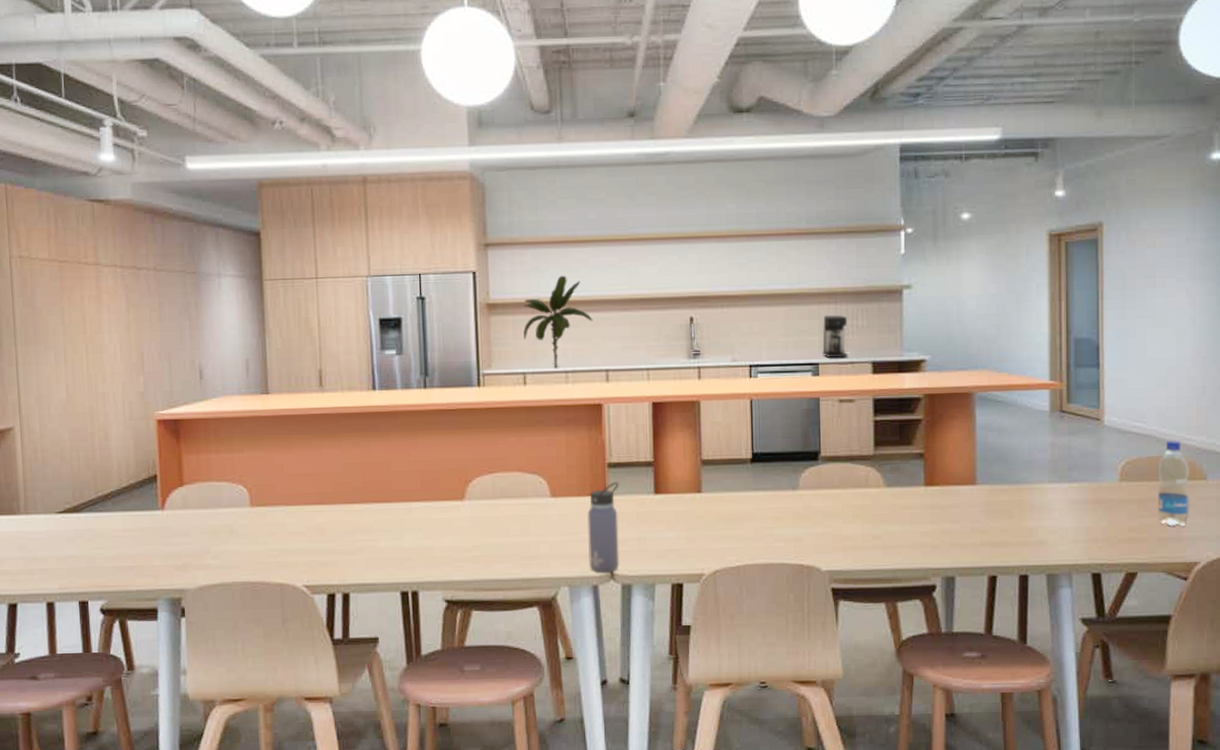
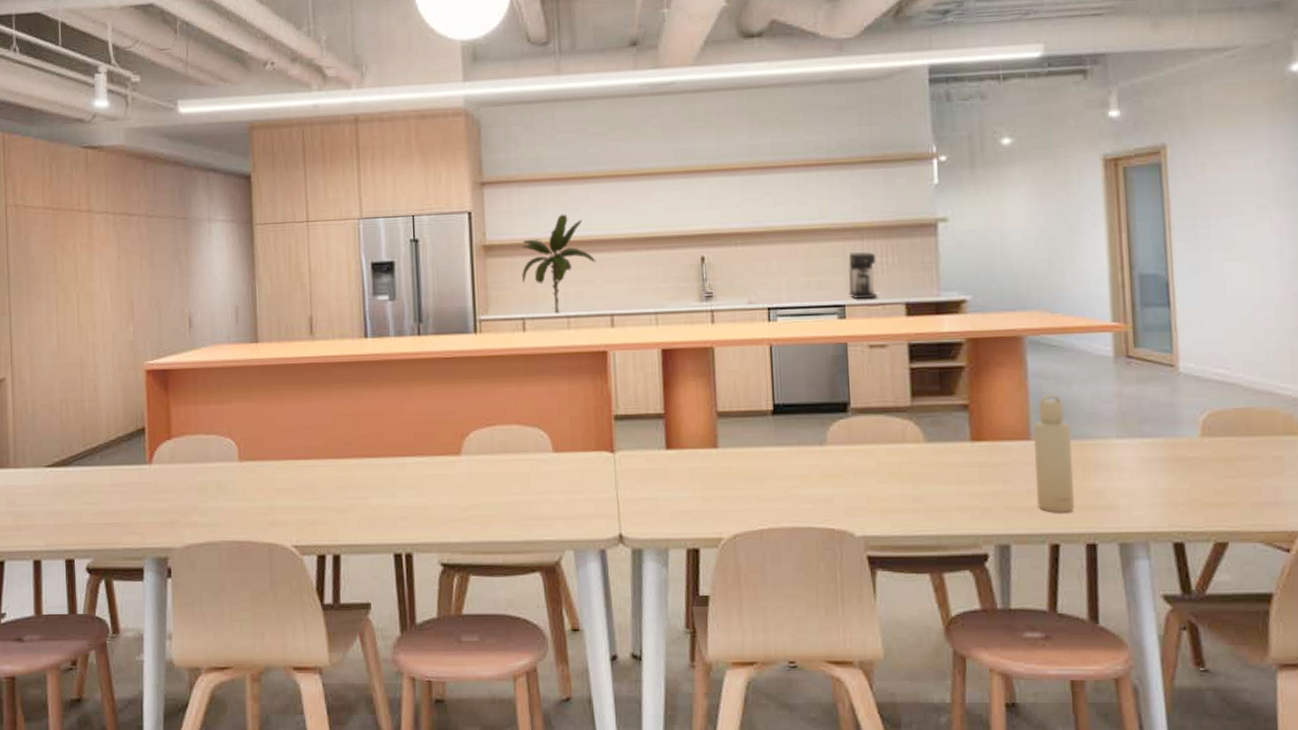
water bottle: present [587,482,620,573] -> none [593,436,629,536]
bottle: none [978,444,1011,549] -> present [1032,394,1074,513]
bottle: present [1157,440,1190,526] -> none [1247,389,1288,489]

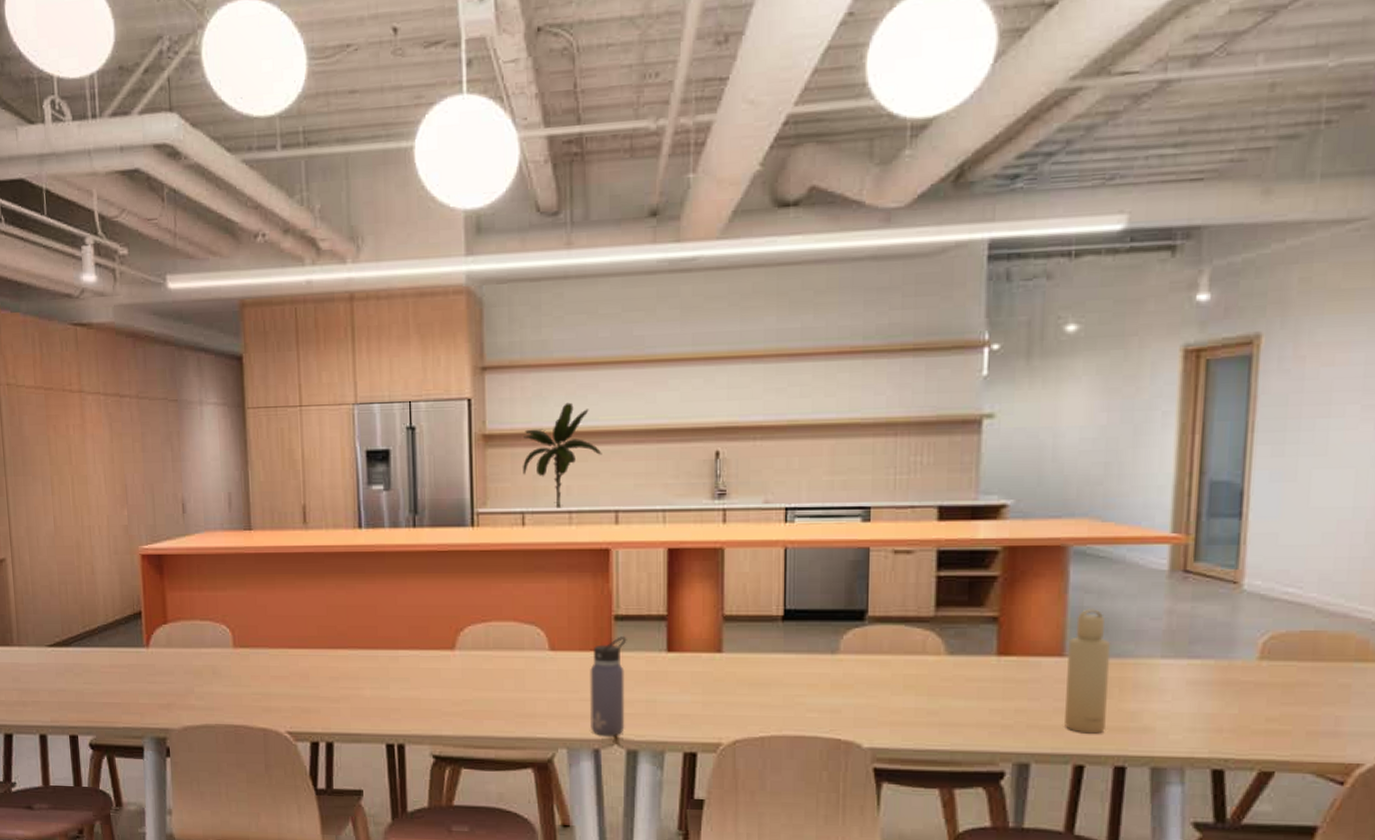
water bottle: none [593,436,629,536] -> present [590,636,627,736]
coffee maker: present [848,252,878,299] -> none [876,450,910,501]

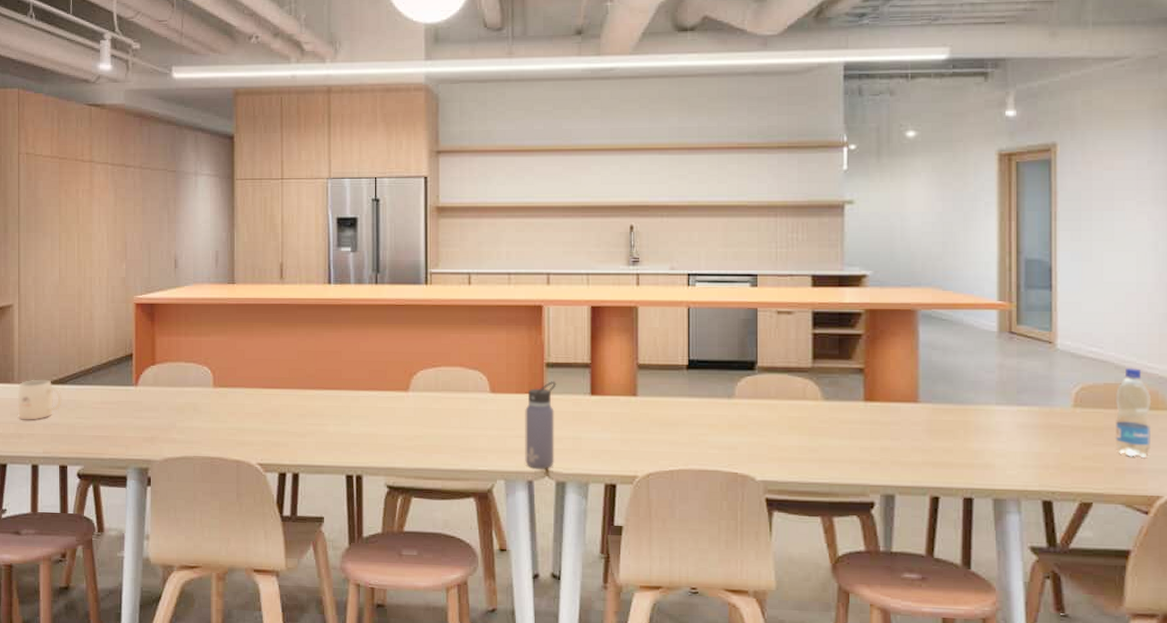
mug: none [19,641,67,687] -> present [17,379,62,420]
plant: present [523,402,602,509] -> none [470,182,536,271]
bottle: present [1065,609,1111,734] -> none [920,363,956,469]
bottle: none [1309,611,1360,718] -> present [1115,367,1152,457]

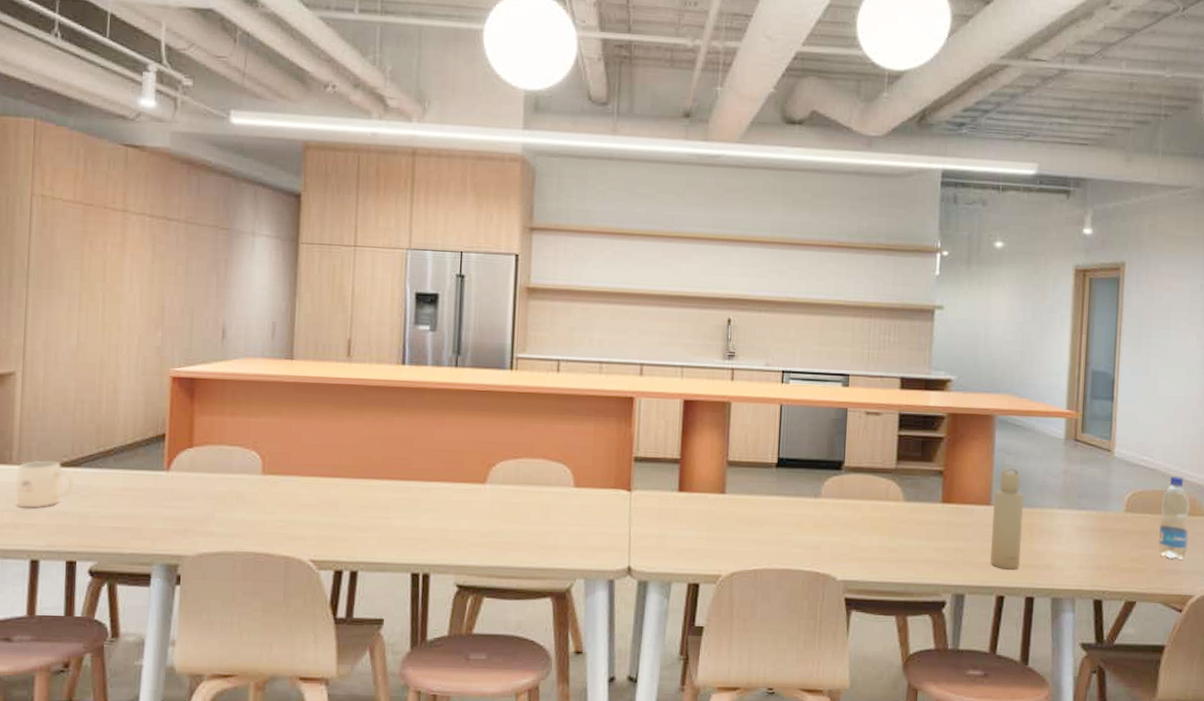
water bottle: present [525,381,557,469] -> none [607,476,644,568]
bottle: none [920,363,956,469] -> present [990,467,1025,570]

